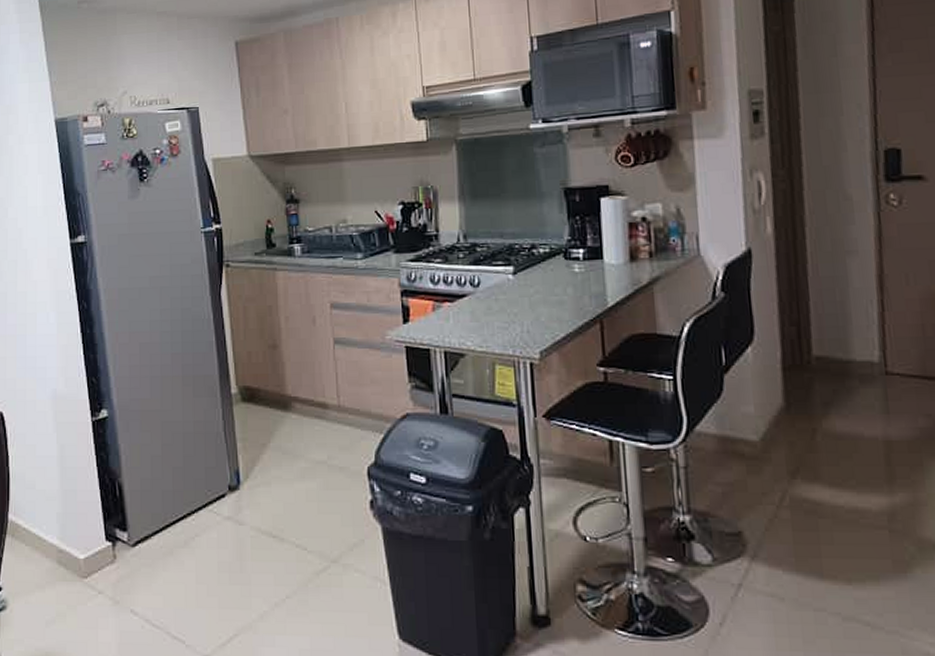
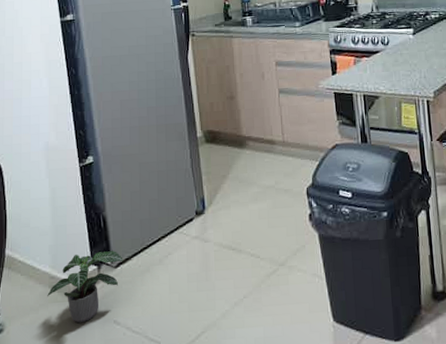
potted plant: none [55,526,142,609] -> present [47,251,123,323]

